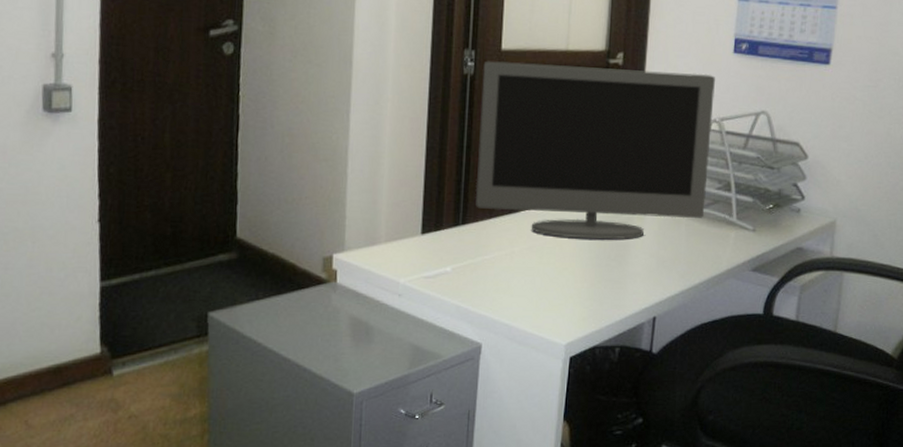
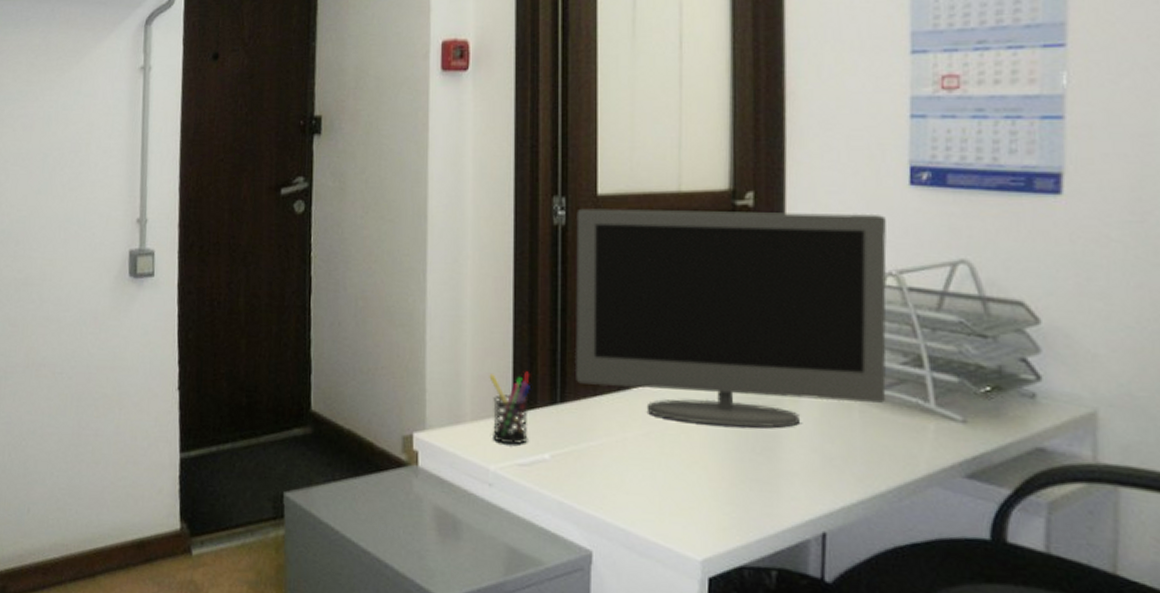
pen holder: none [402,199,438,261] -> present [489,371,530,445]

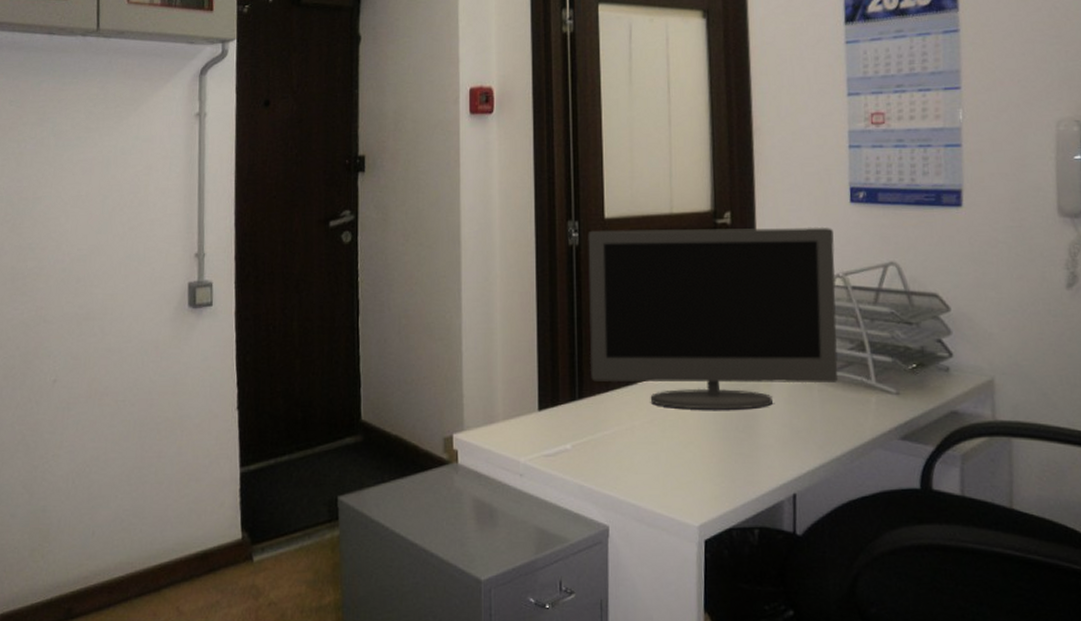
pen holder: present [489,371,530,445] -> none [517,374,553,439]

